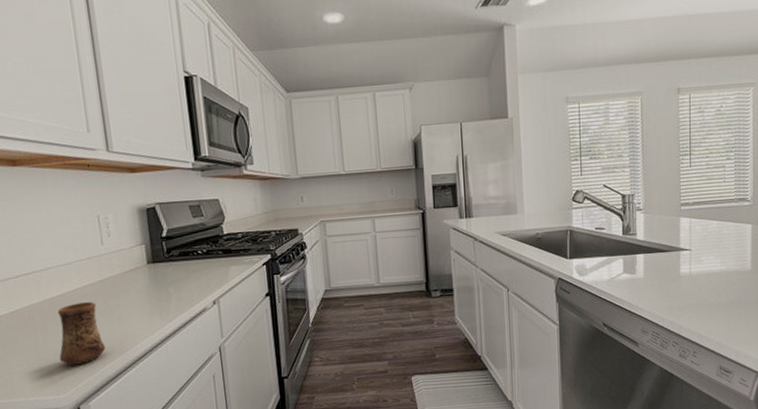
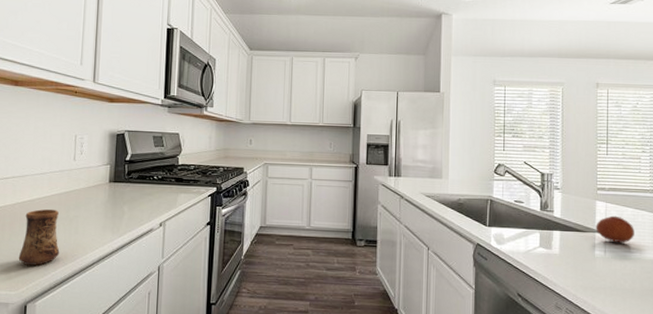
fruit: none [680,230,719,259] -> present [595,215,634,244]

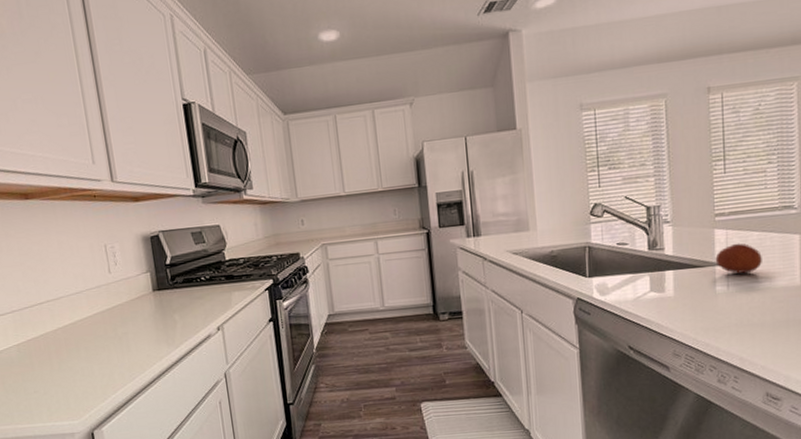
cup: present [18,209,60,266] -> none [70,329,116,392]

